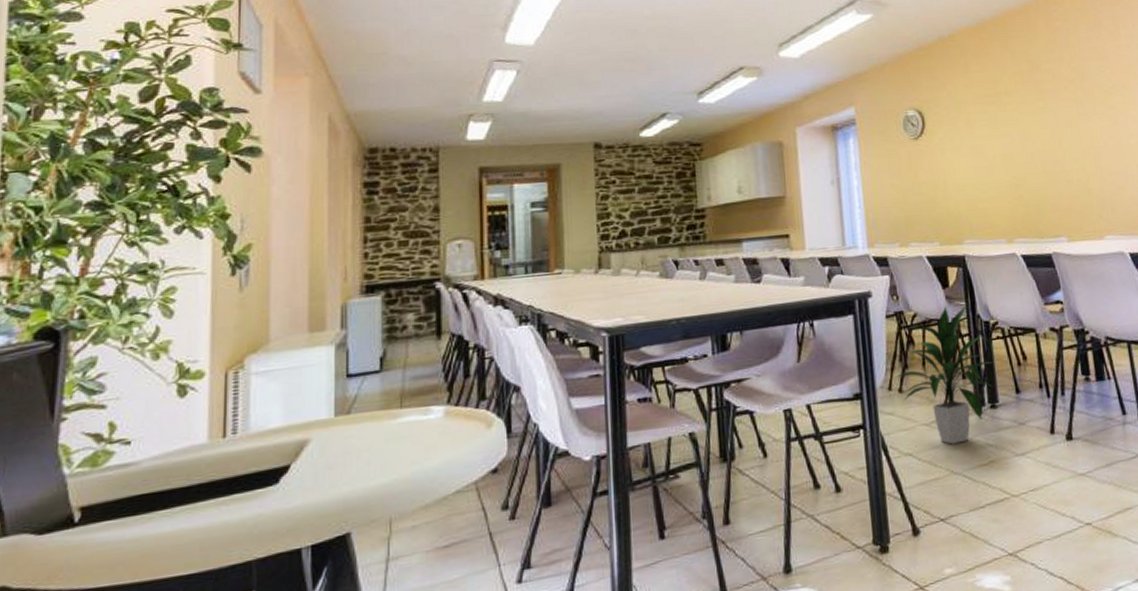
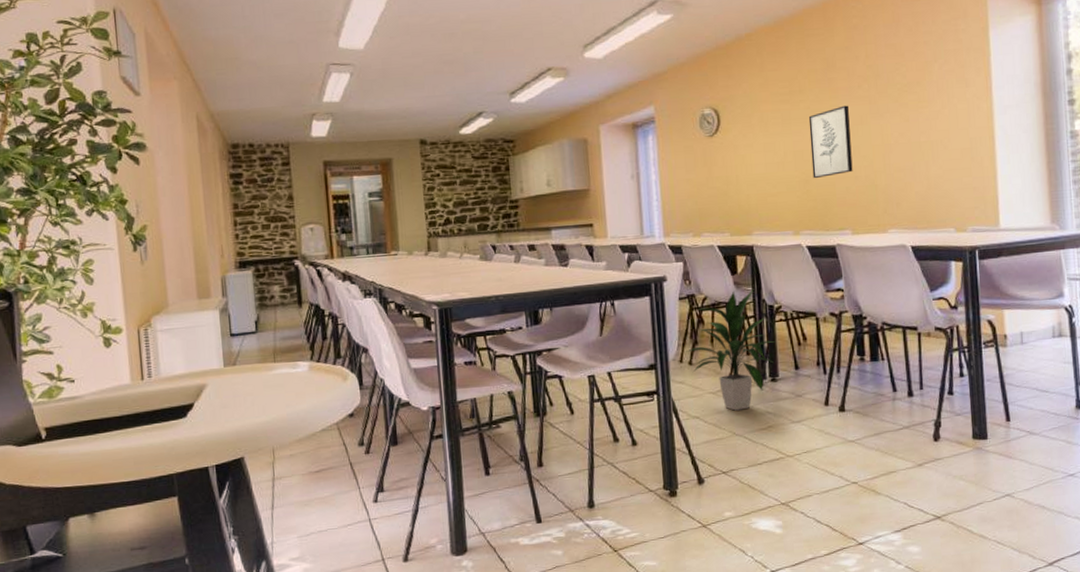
wall art: none [1016,107,1065,183] -> present [808,105,853,179]

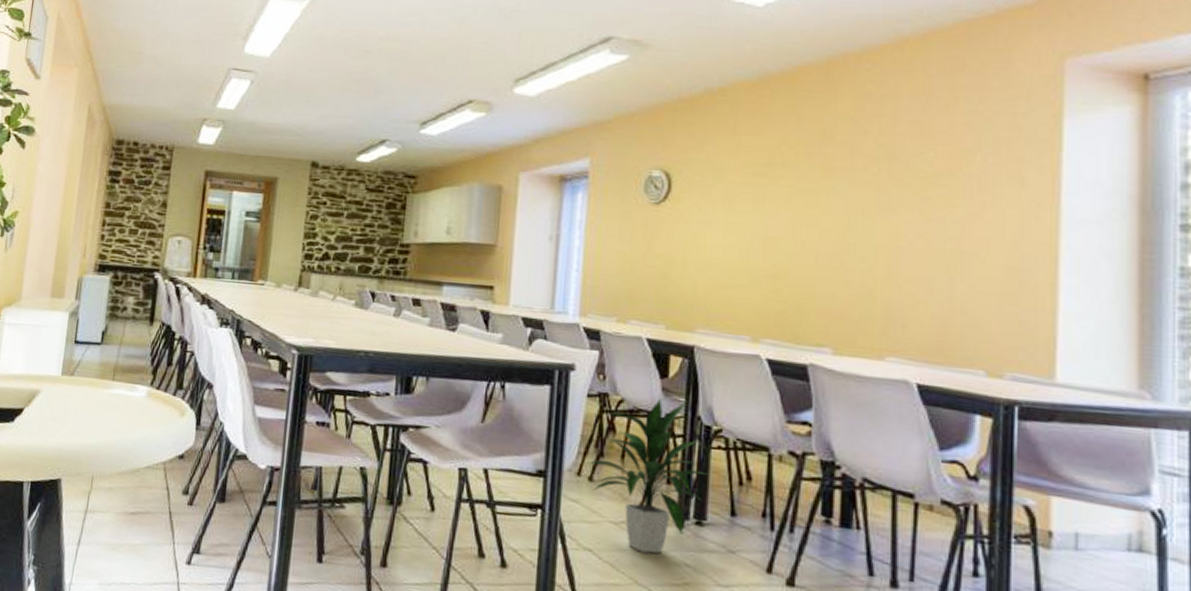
wall art: present [808,105,853,179] -> none [786,189,847,276]

